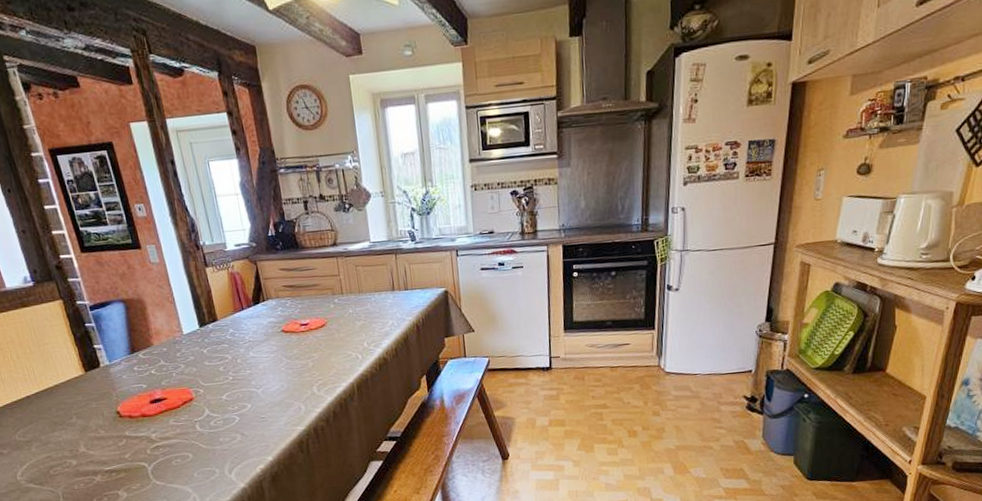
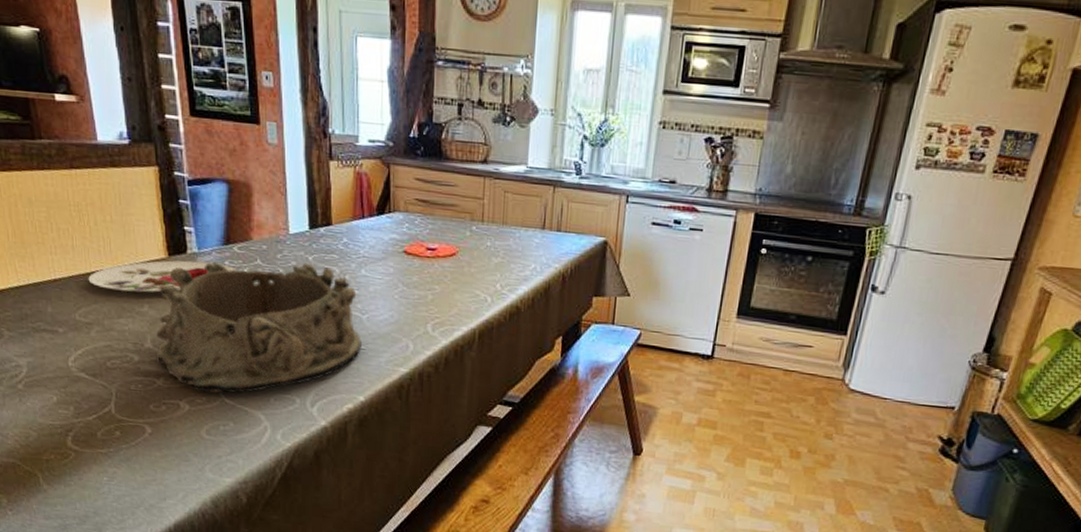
plate: none [20,370,145,410] -> present [88,260,237,293]
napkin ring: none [83,355,262,479] -> present [156,261,362,394]

